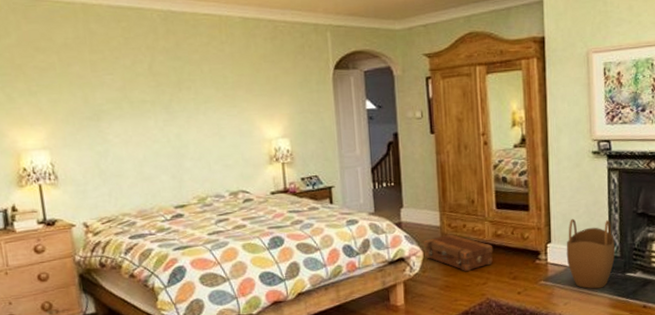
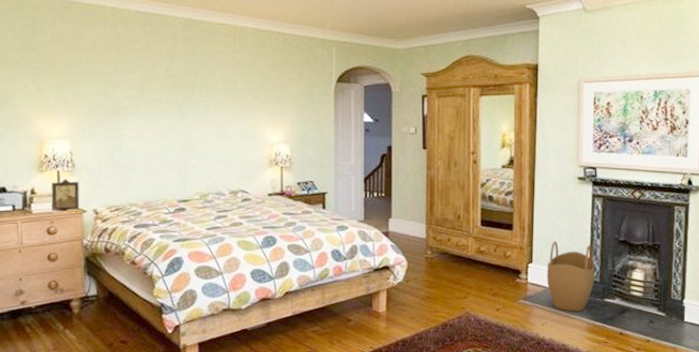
photo frame: none [34,192,68,228] -> present [51,179,80,211]
suitcase: present [424,234,493,271] -> none [409,247,476,284]

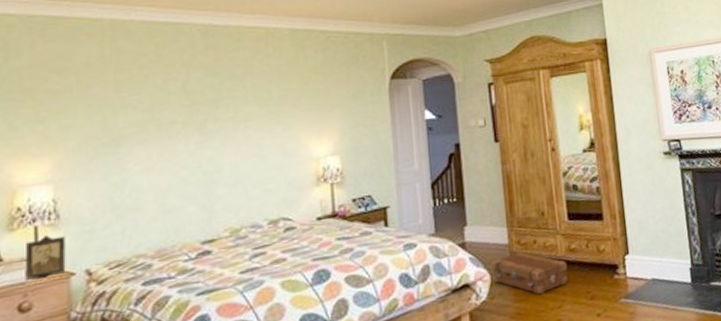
suitcase: none [409,247,476,284] -> present [491,252,568,295]
woven basket: present [546,241,595,312] -> none [644,224,697,304]

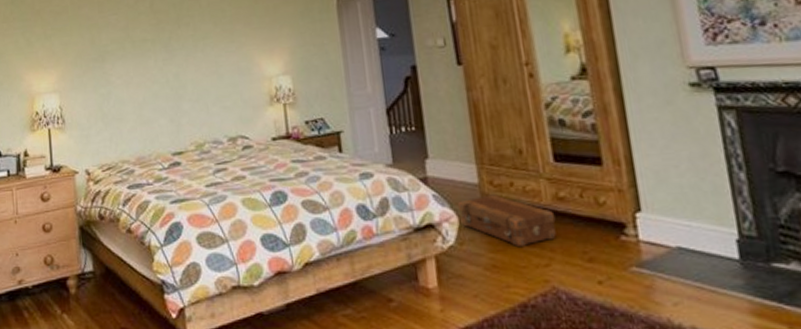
photo frame: present [24,235,66,280] -> none [43,137,72,174]

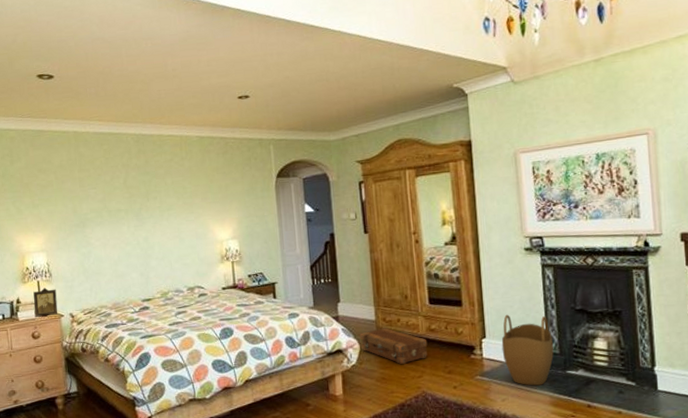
photo frame: none [43,137,72,174] -> present [33,287,58,317]
woven basket: none [664,177,749,284] -> present [501,314,554,386]

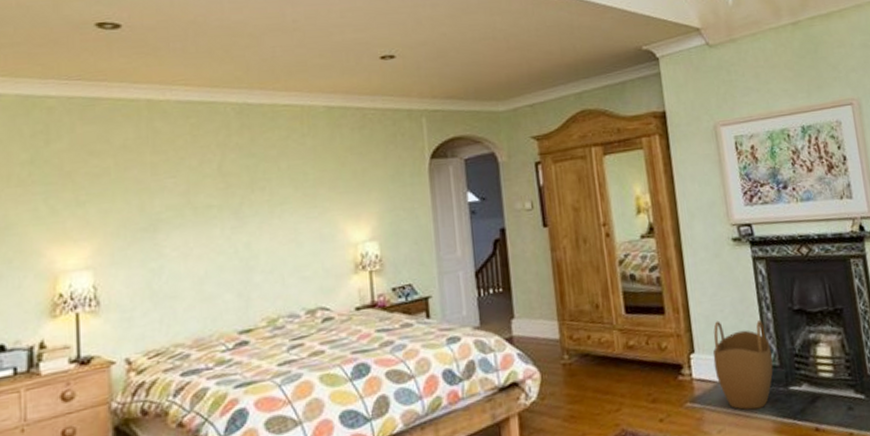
photo frame: present [33,287,58,317] -> none [67,322,107,368]
suitcase: present [360,328,428,364] -> none [541,348,626,396]

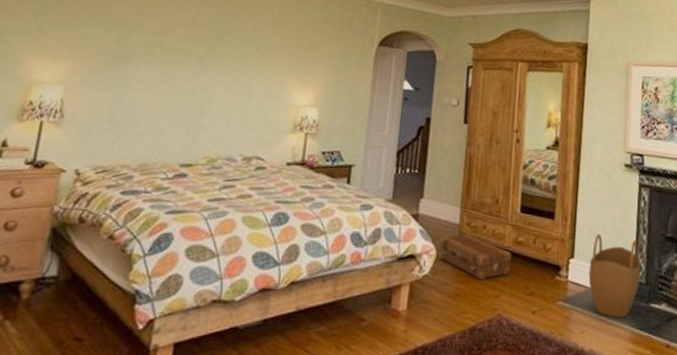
suitcase: none [541,348,626,396] -> present [438,234,512,279]

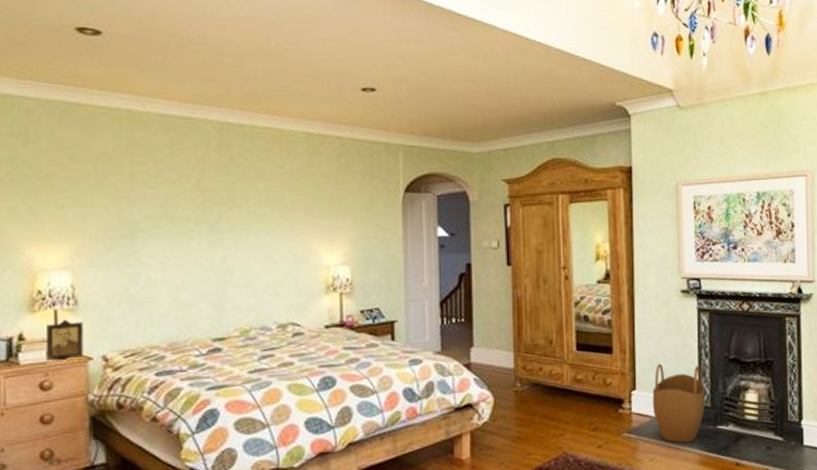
photo frame: none [22,131,65,169] -> present [45,319,84,360]
suitcase: present [438,234,512,279] -> none [495,377,572,421]

